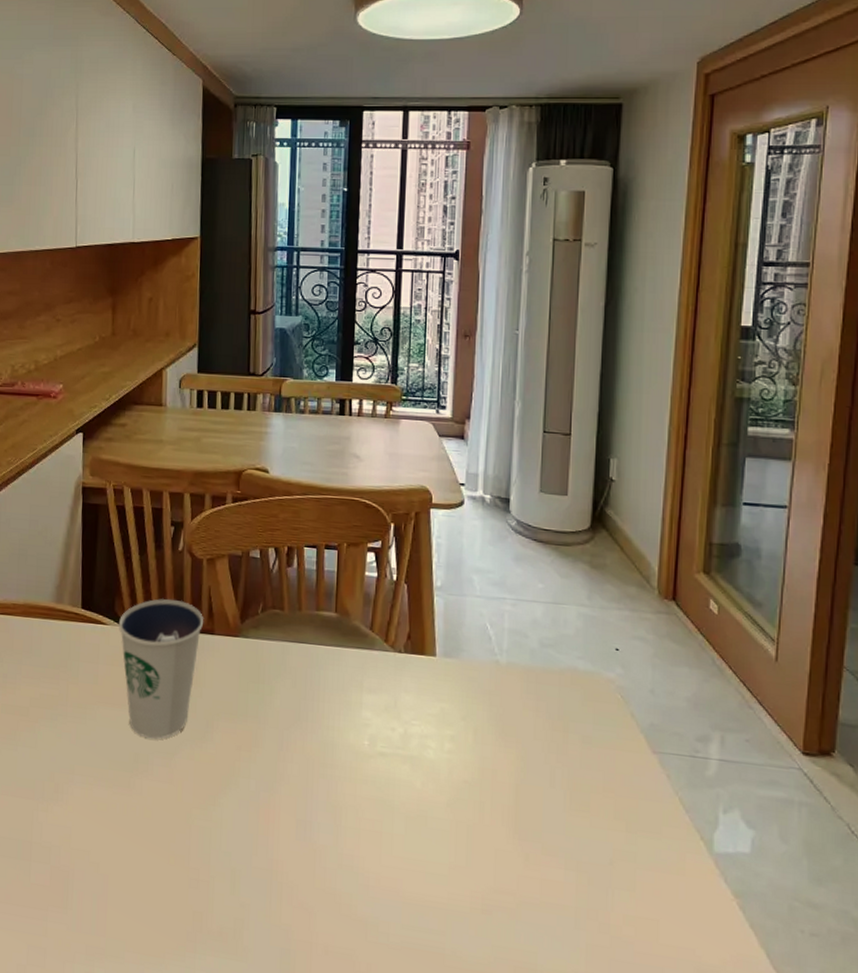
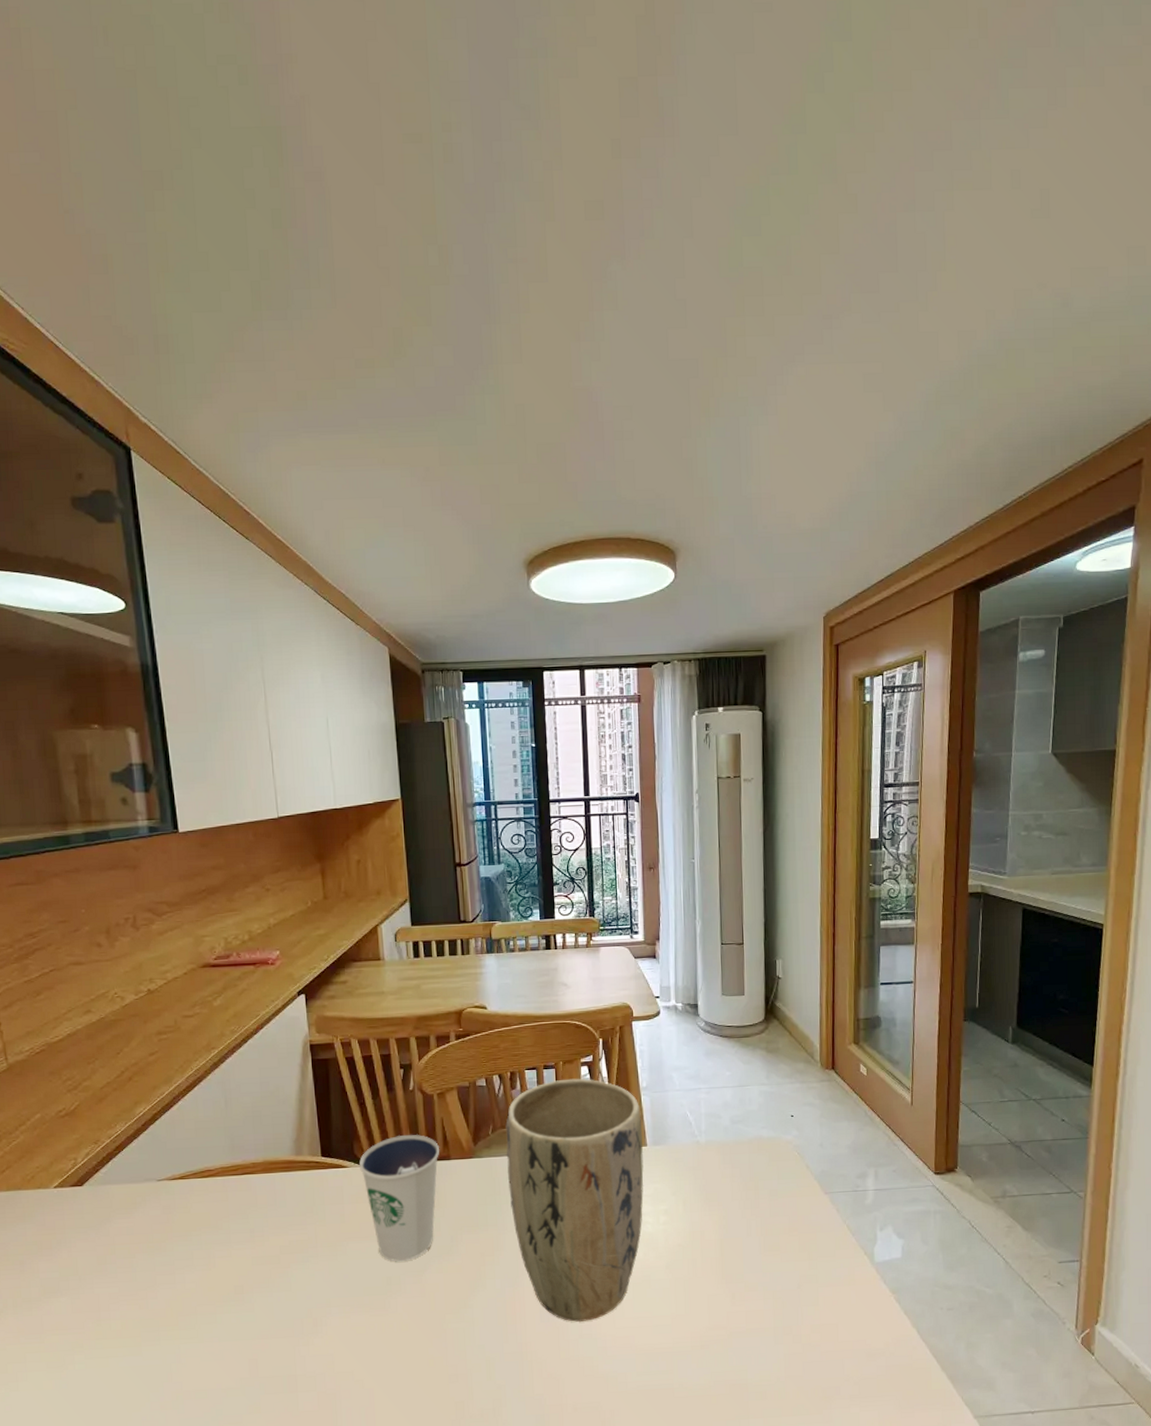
plant pot: none [274,563,432,850] -> present [505,1078,644,1322]

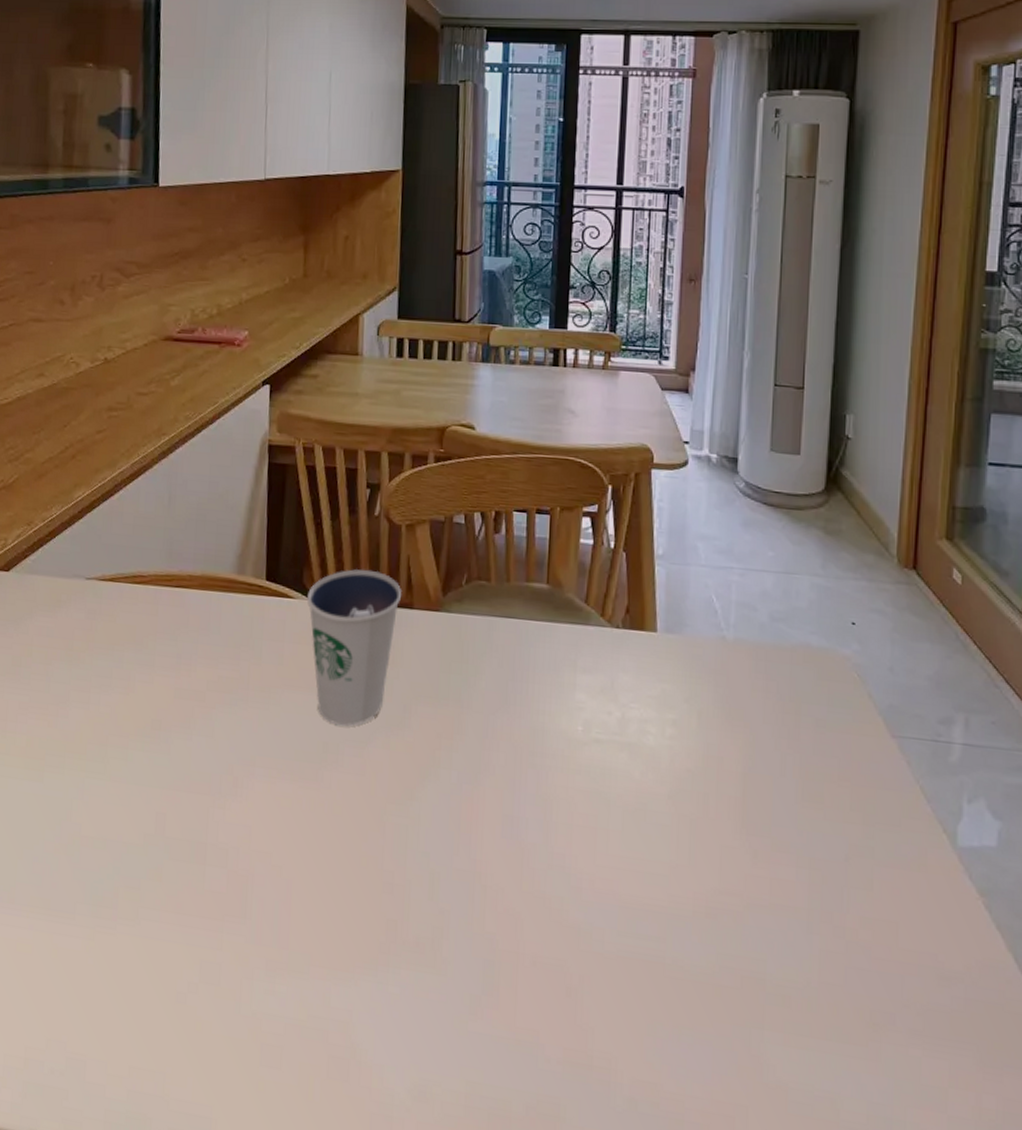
plant pot: present [505,1078,644,1322] -> none [479,530,653,849]

